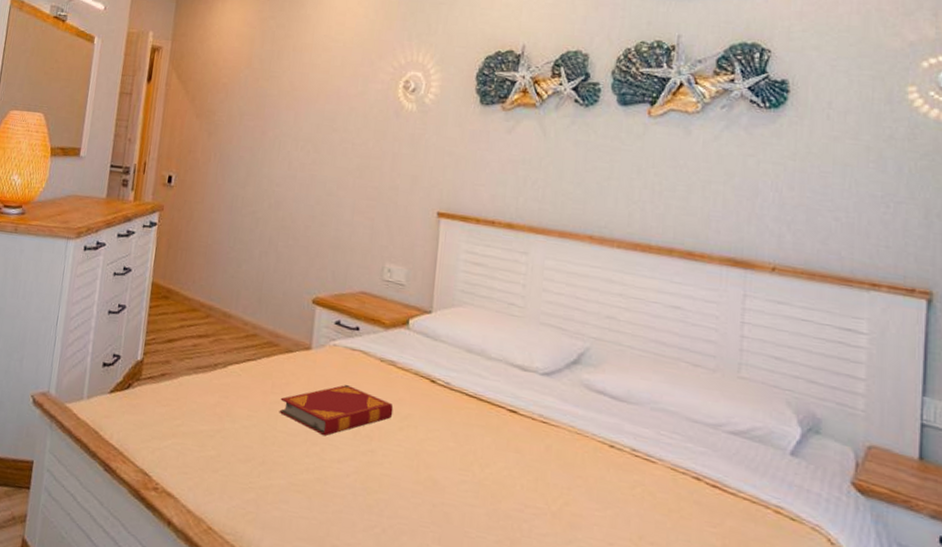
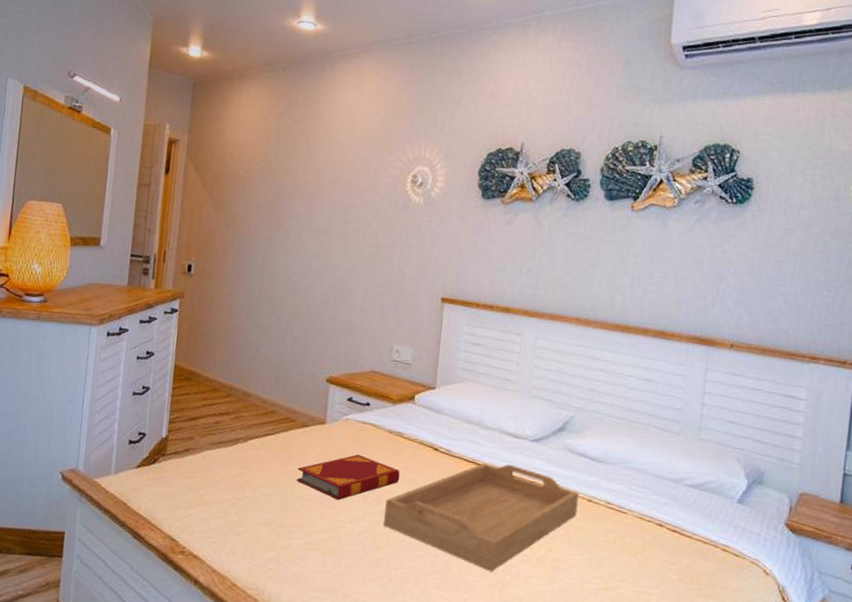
serving tray: none [375,398,599,527] -> present [383,463,579,573]

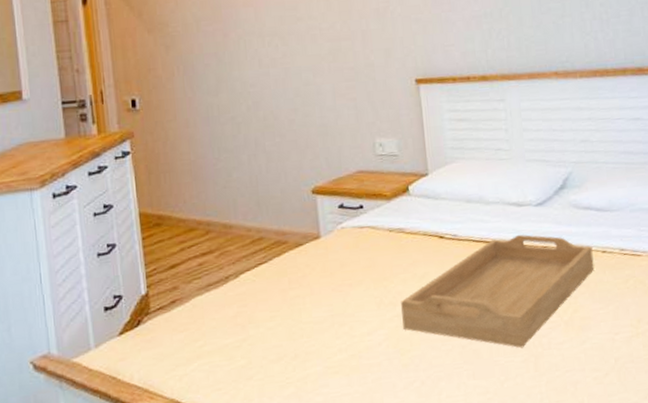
hardback book: present [296,454,400,500] -> none [300,262,411,315]

